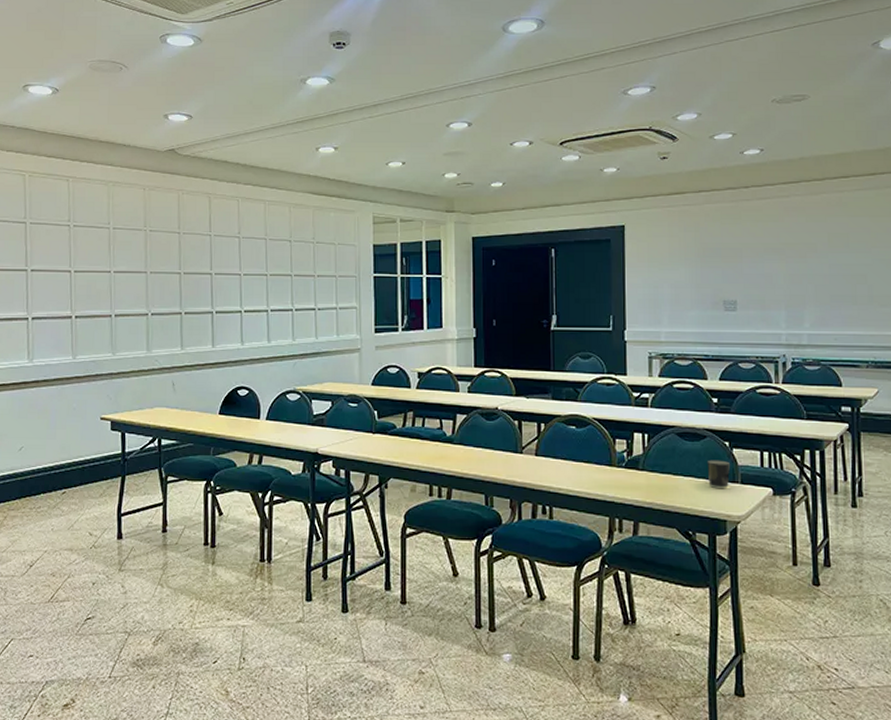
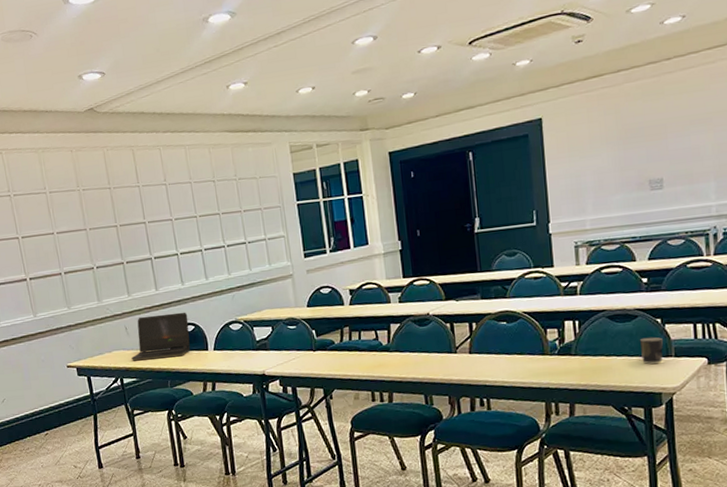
laptop computer: none [174,373,243,422] -> present [131,312,191,361]

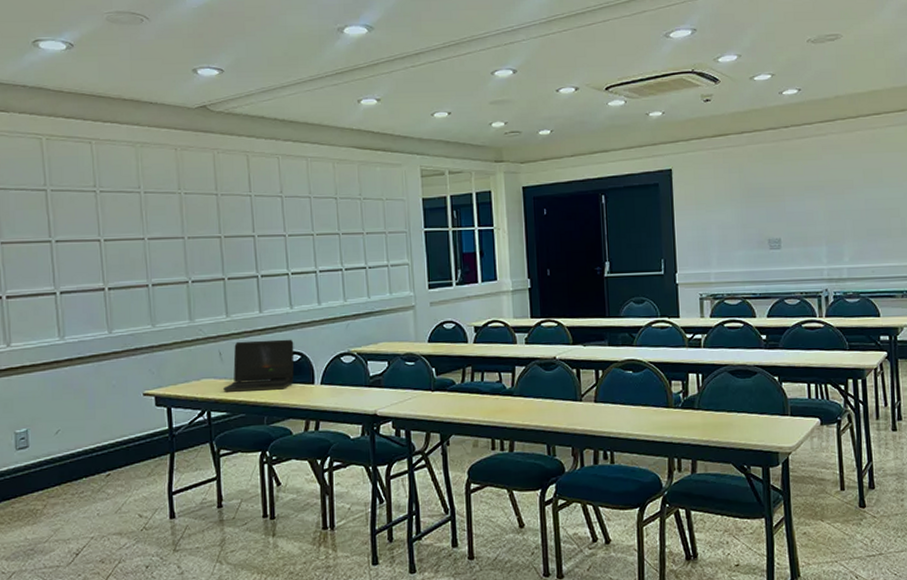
mug: present [639,337,663,365] -> none [758,394,780,423]

